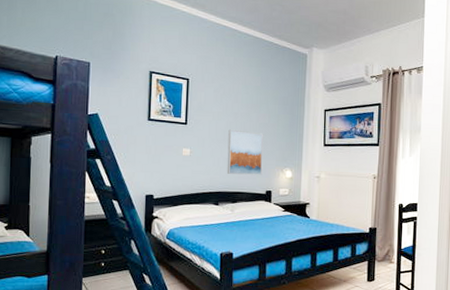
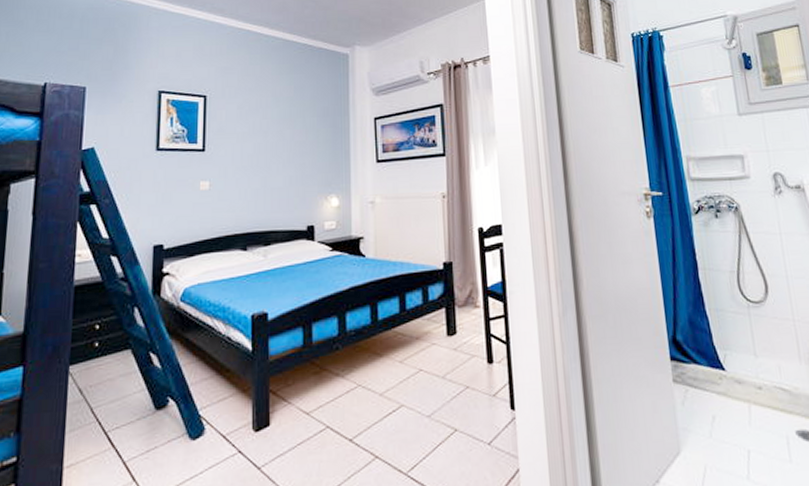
wall art: present [226,129,264,175] -> none [256,152,301,209]

